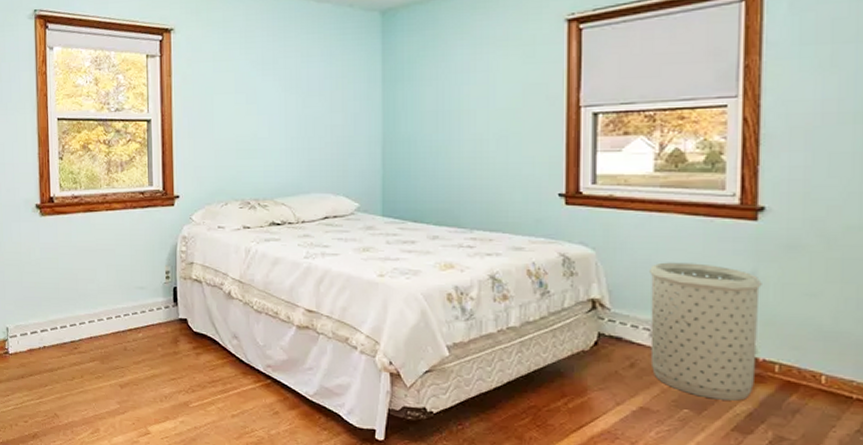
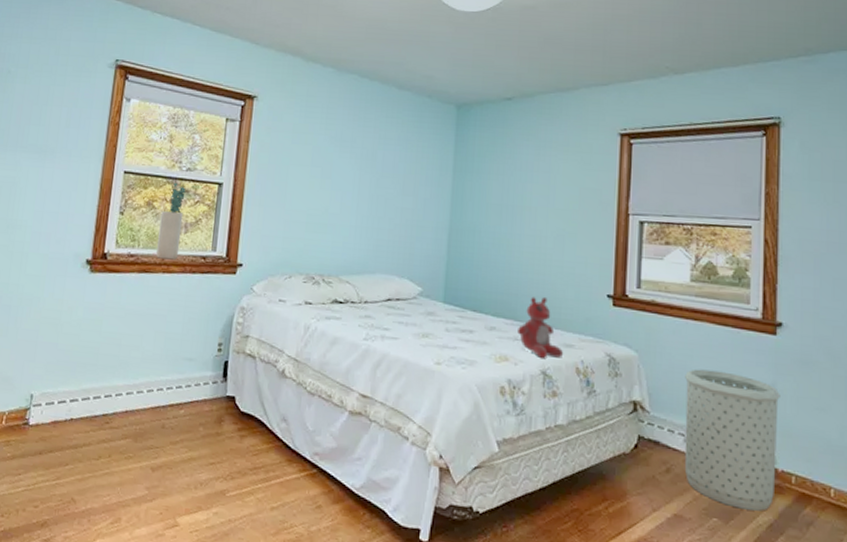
vase: none [97,121,119,199] -> present [156,180,186,261]
stuffed bear: none [462,202,512,263] -> present [518,296,563,358]

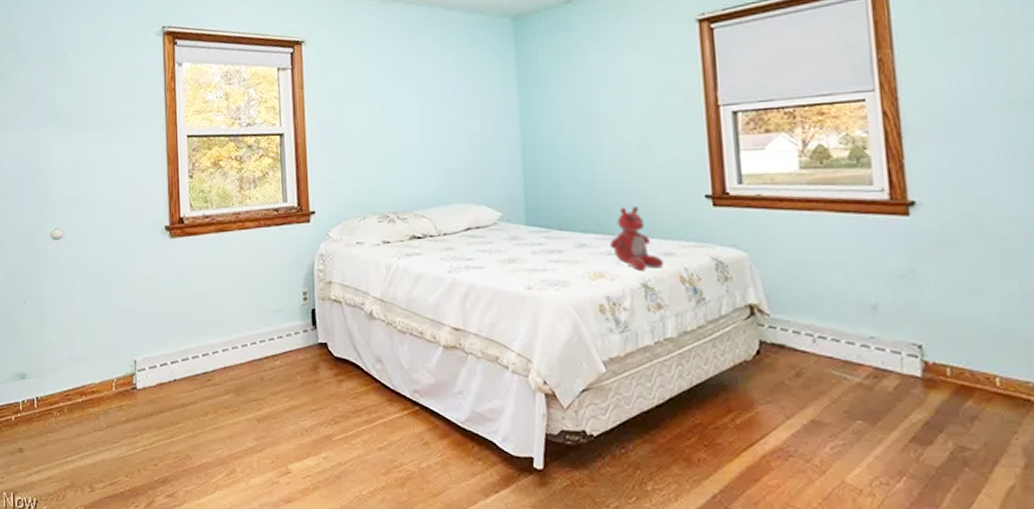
vase: present [156,180,186,261] -> none [228,137,252,218]
laundry basket: present [684,369,780,511] -> none [805,262,927,409]

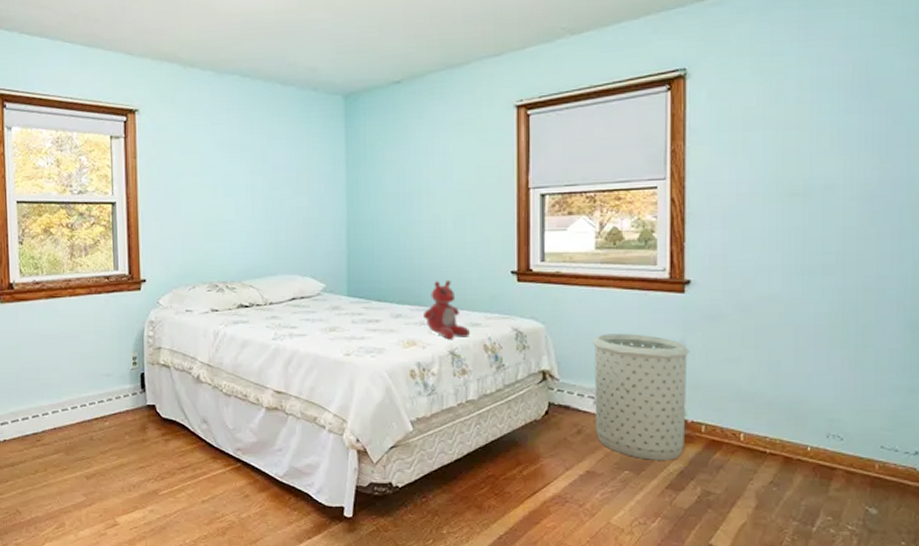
laundry basket: none [805,262,927,409] -> present [593,333,689,460]

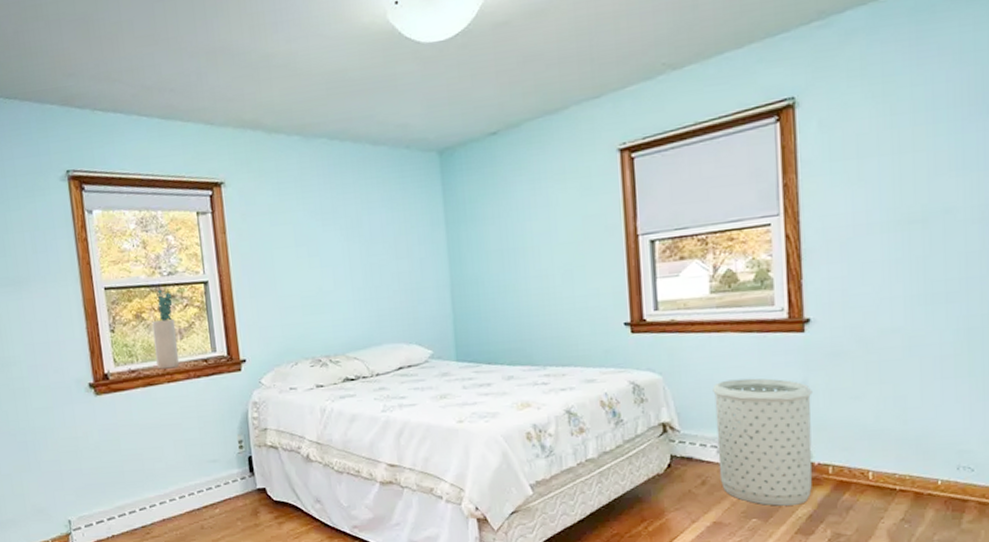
vase: none [59,204,83,284] -> present [152,287,180,371]
stuffed bear: present [423,281,470,339] -> none [536,337,585,398]

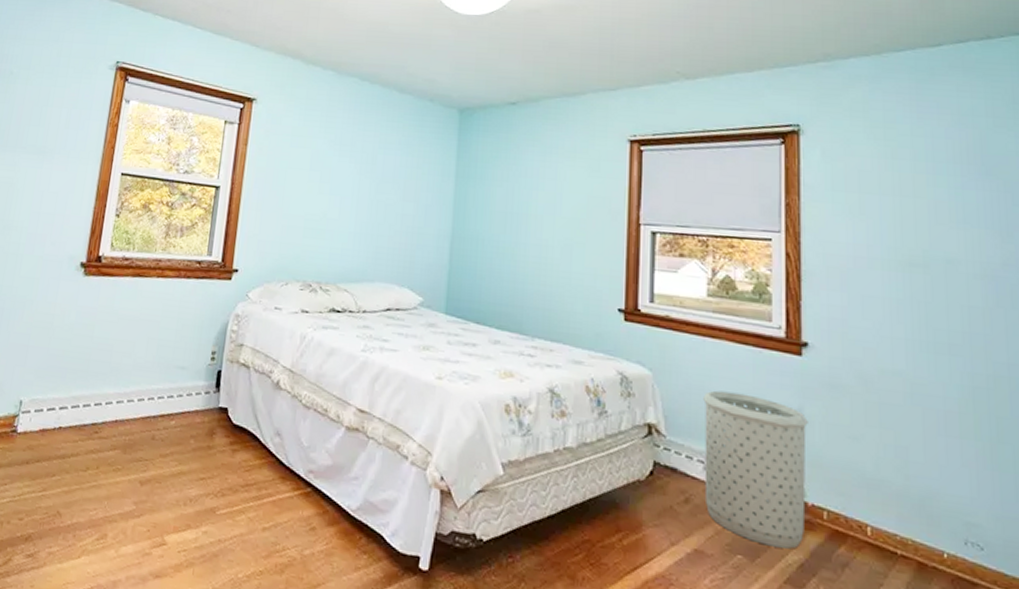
vase: present [152,287,180,371] -> none [151,182,183,265]

